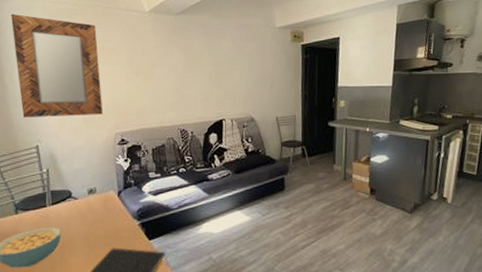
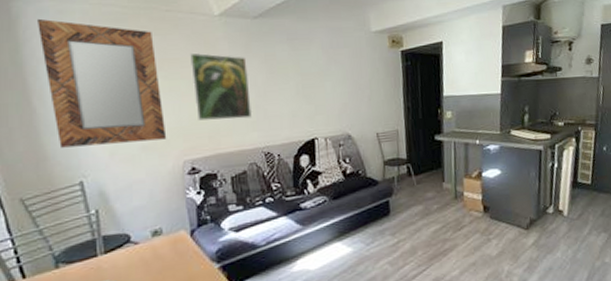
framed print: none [125,43,172,100] -> present [190,52,253,121]

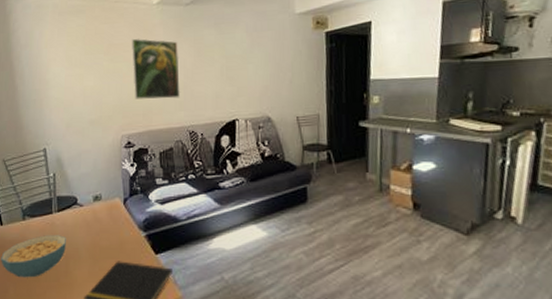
home mirror: present [38,18,167,148] -> none [23,13,110,119]

